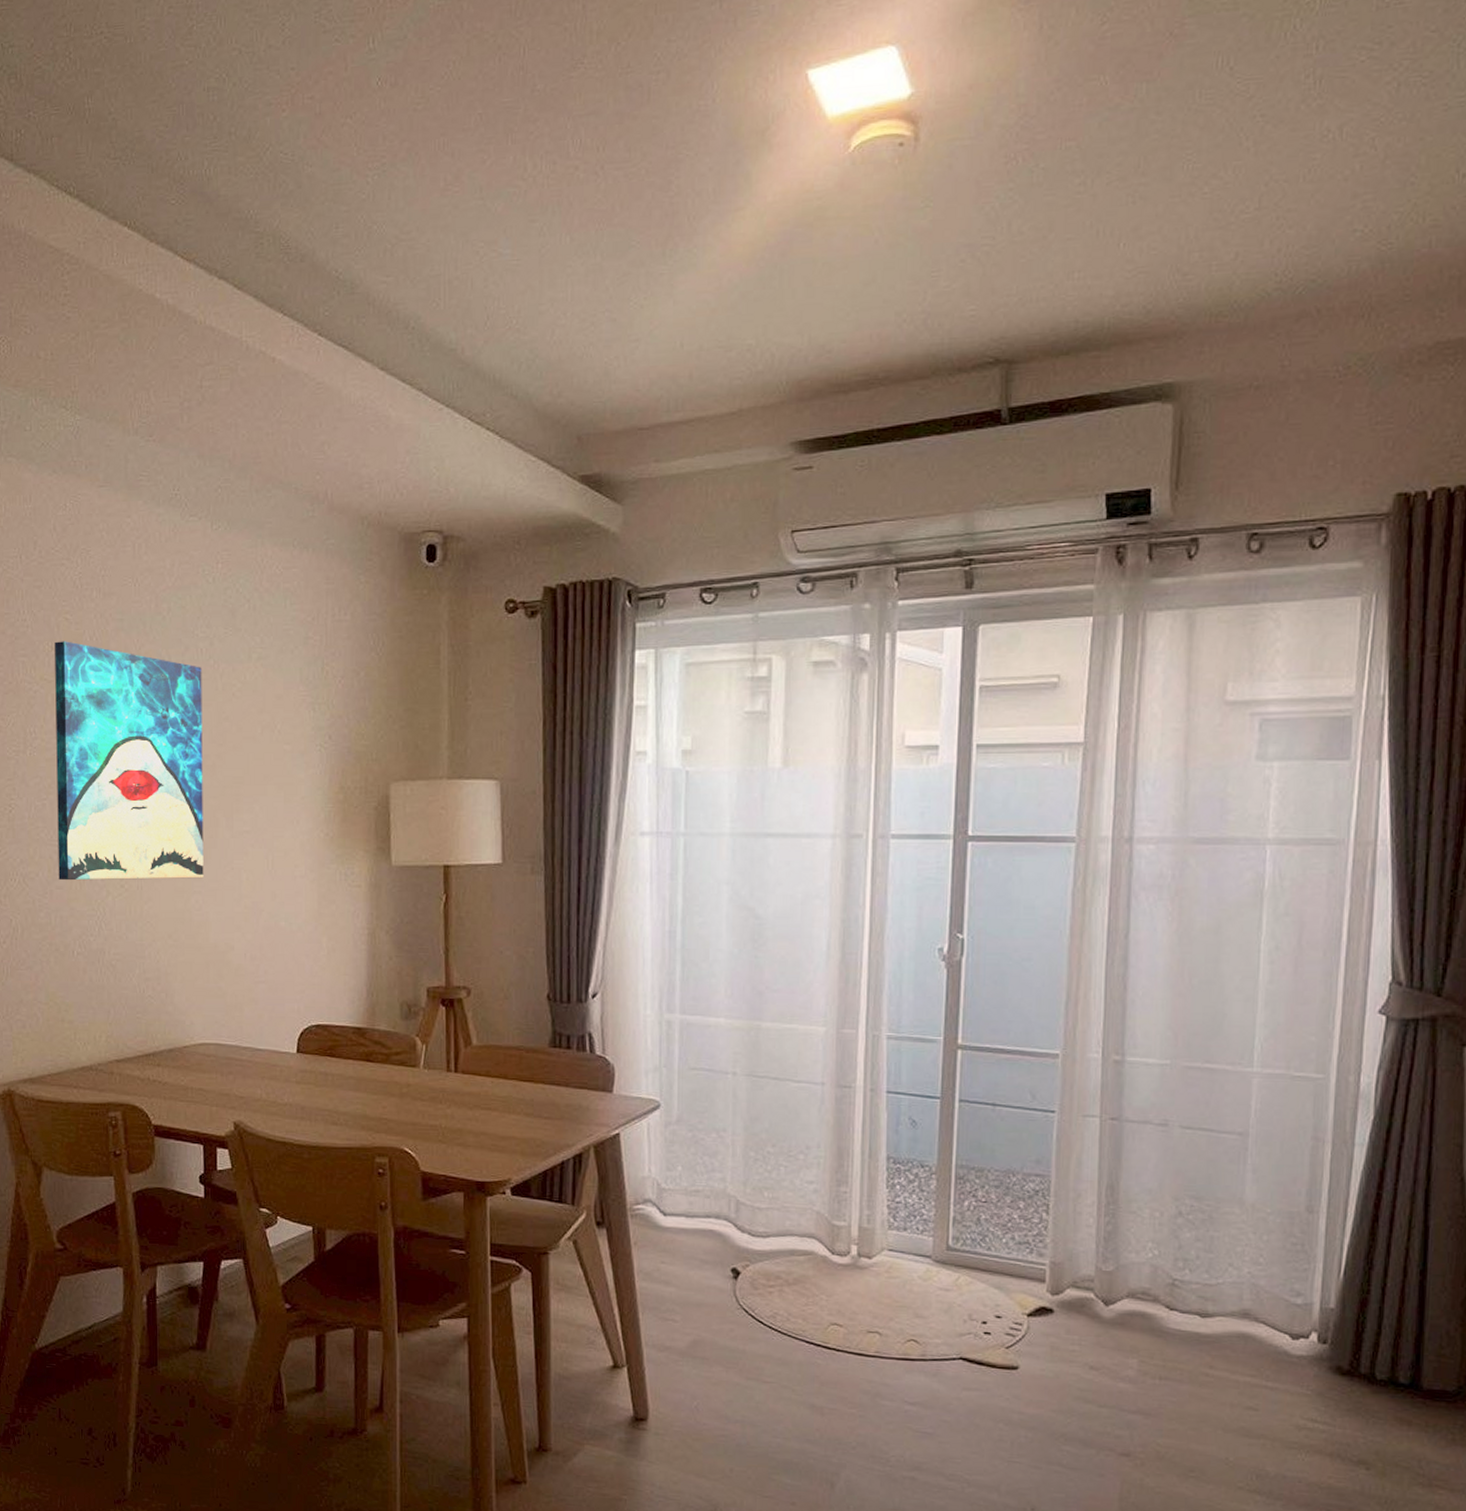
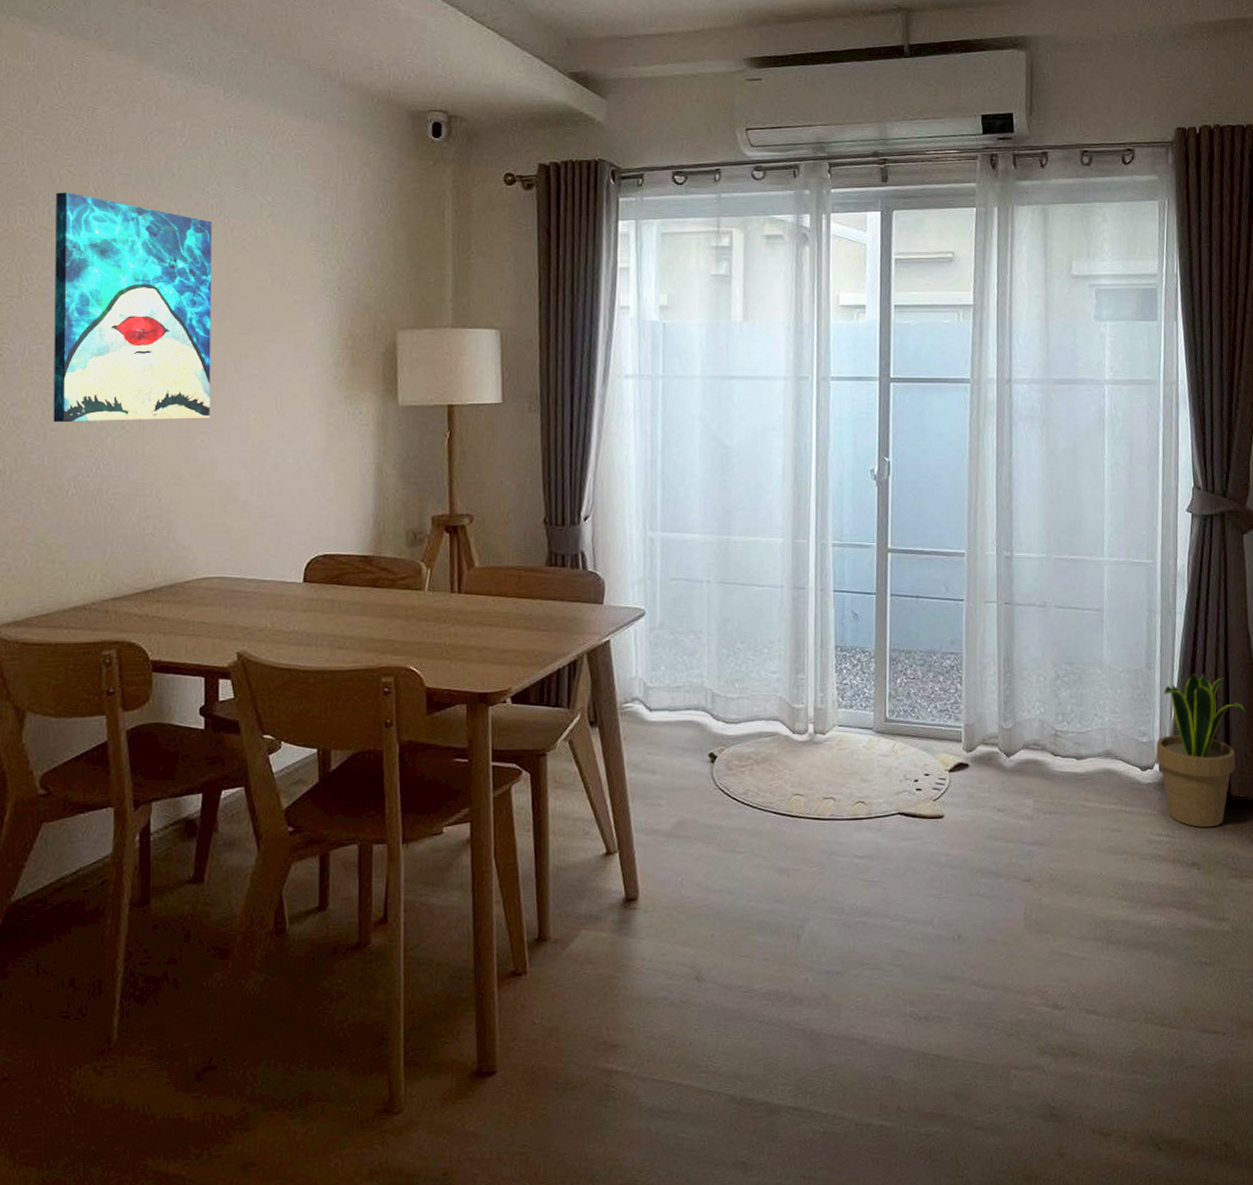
potted plant: none [1314,1223,1452,1420] -> present [1156,673,1246,828]

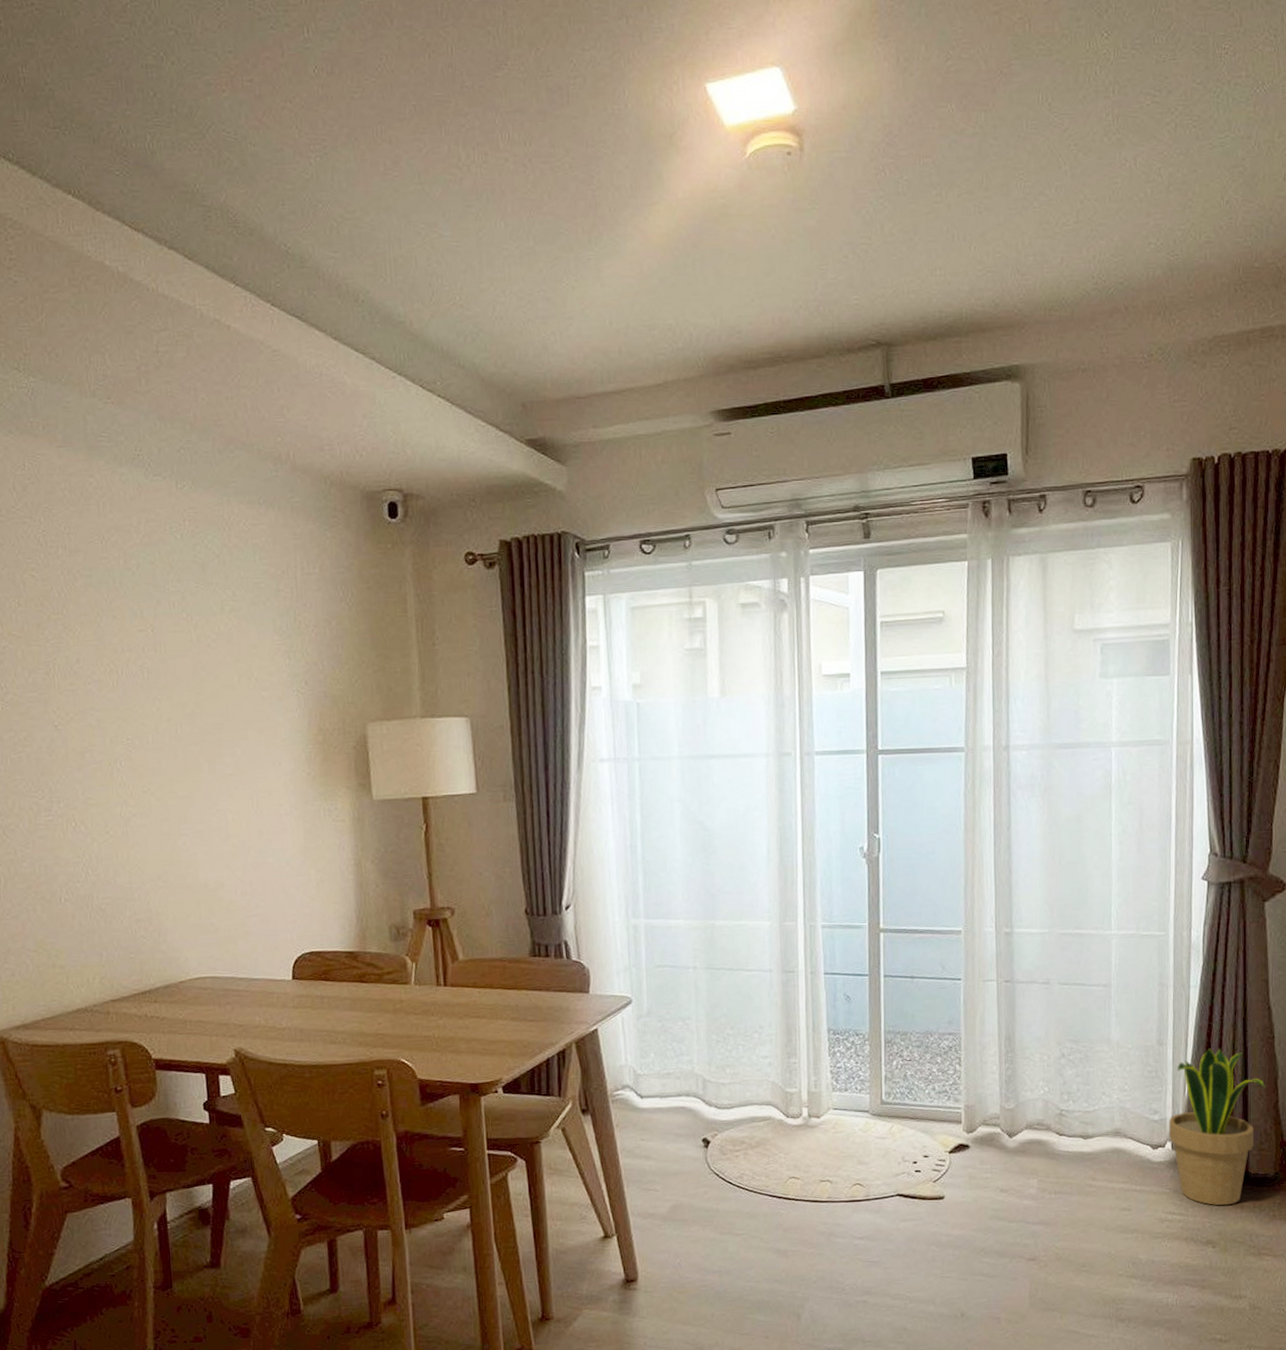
wall art: present [53,192,212,423] -> none [21,597,190,831]

